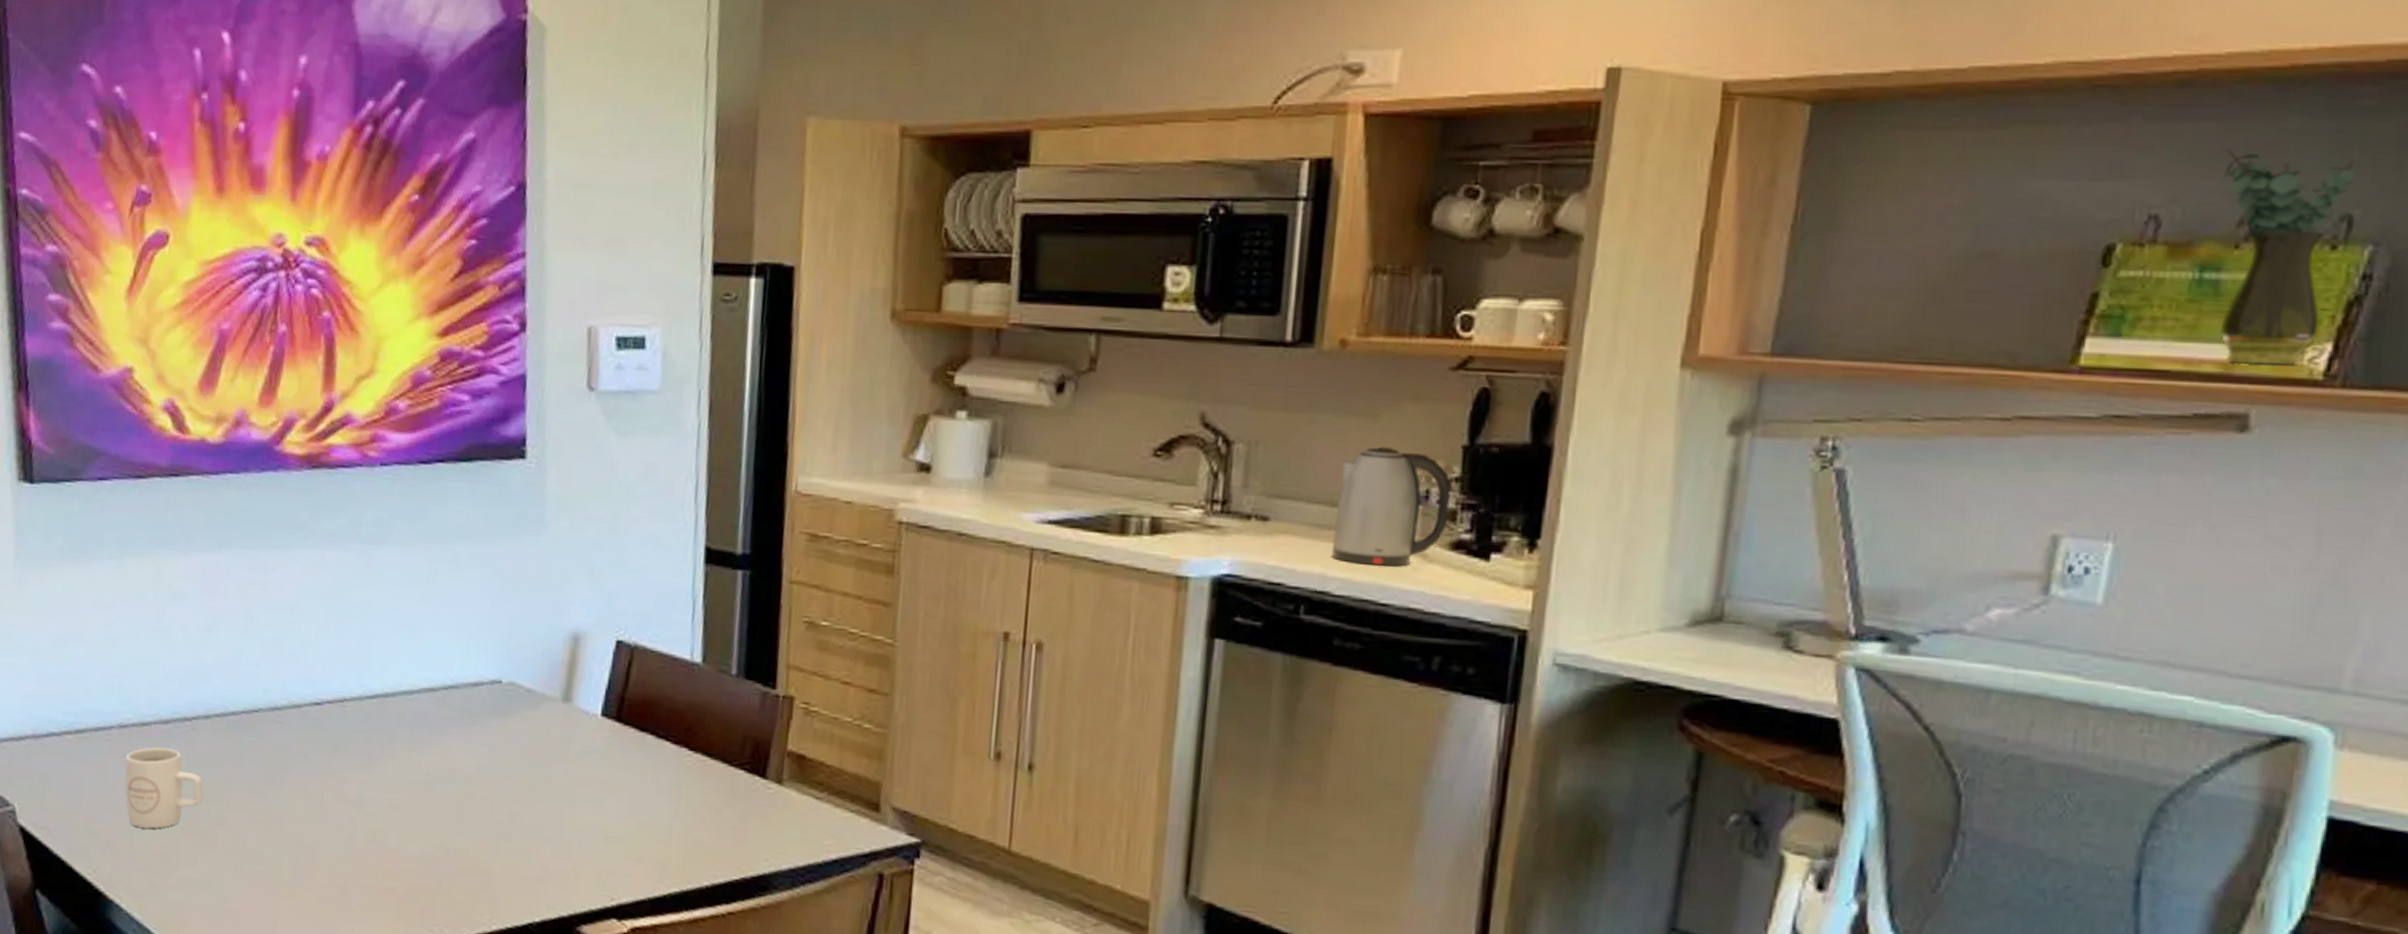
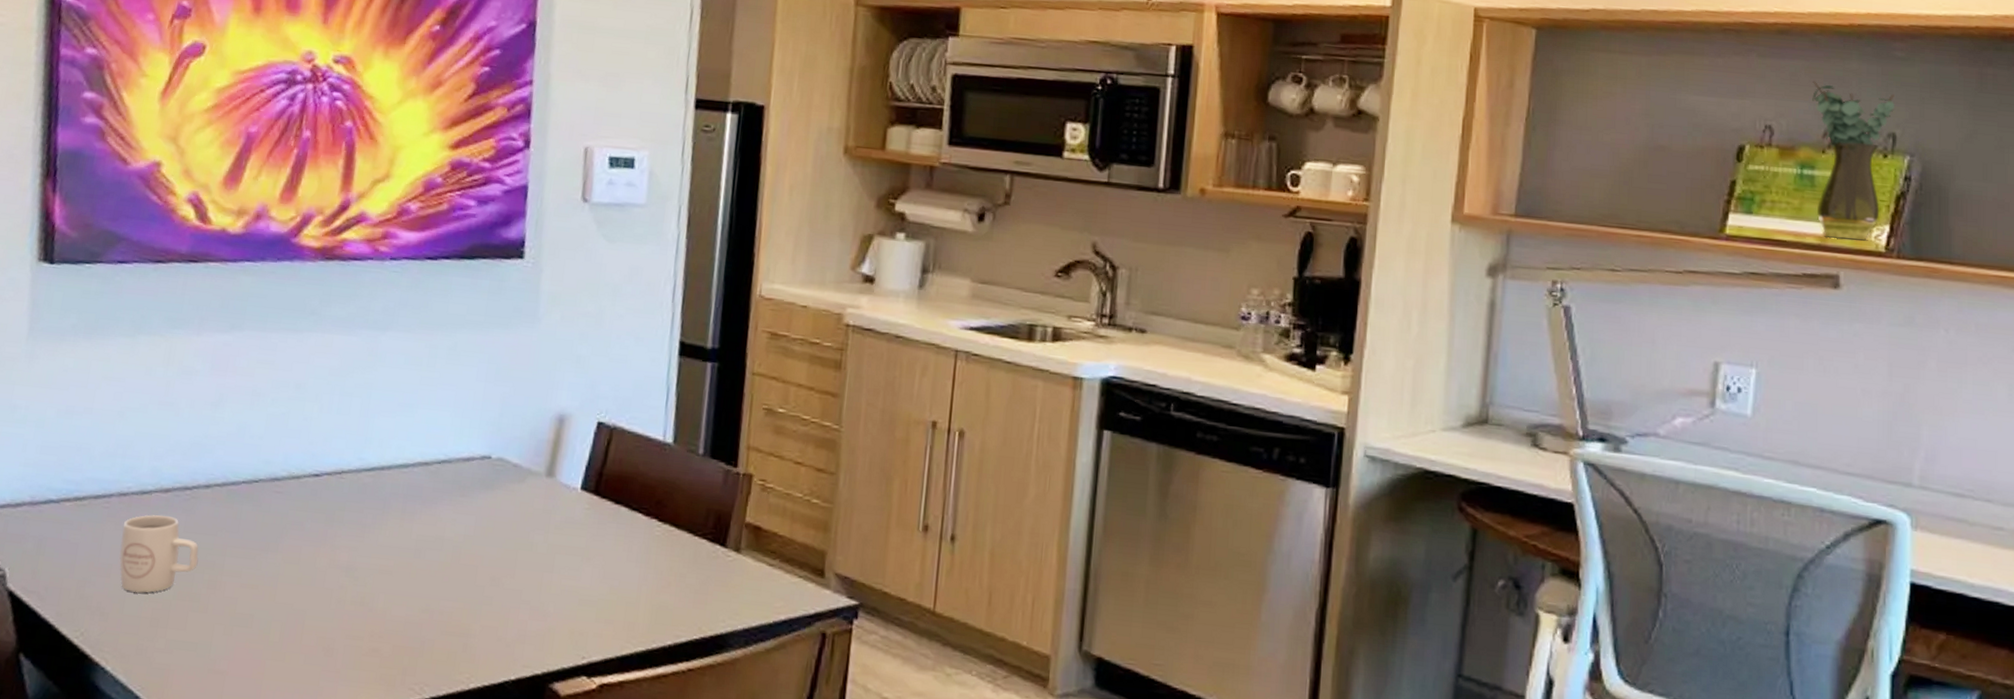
kettle: present [1332,446,1451,567] -> none [1195,275,1286,374]

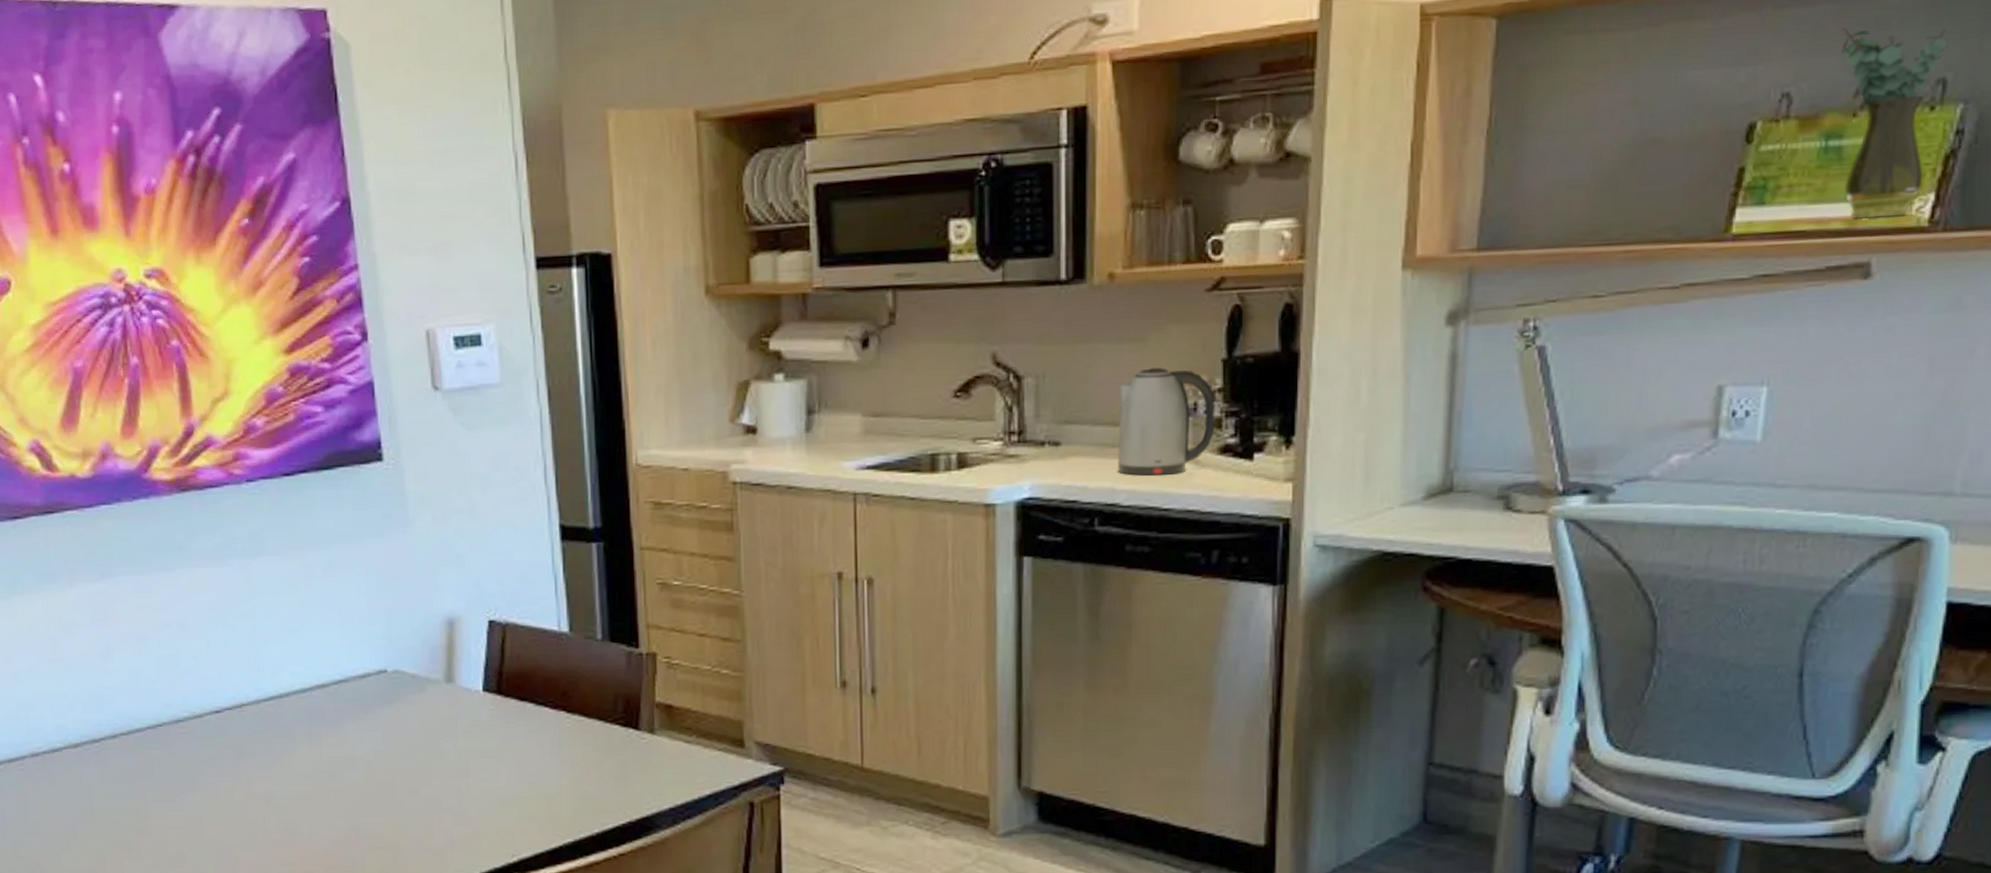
mug: present [119,514,199,593] -> none [41,769,122,847]
kettle: none [1195,275,1286,374] -> present [1118,367,1215,477]

